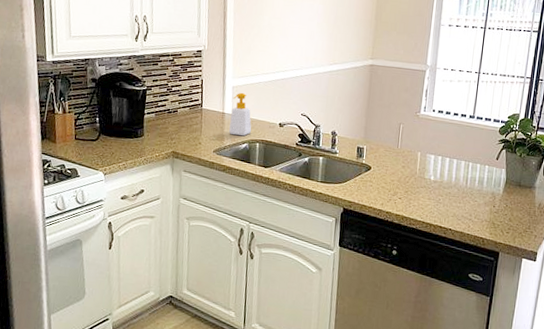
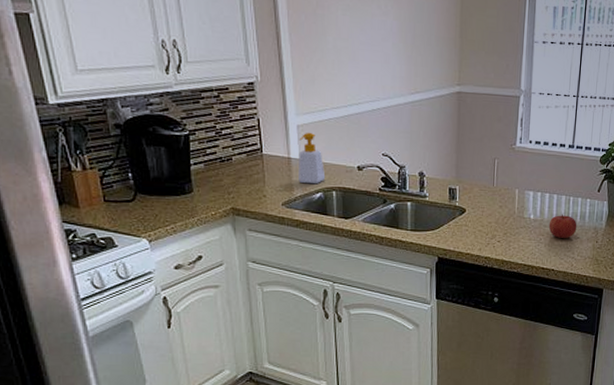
fruit: none [447,178,475,201] -> present [548,214,577,238]

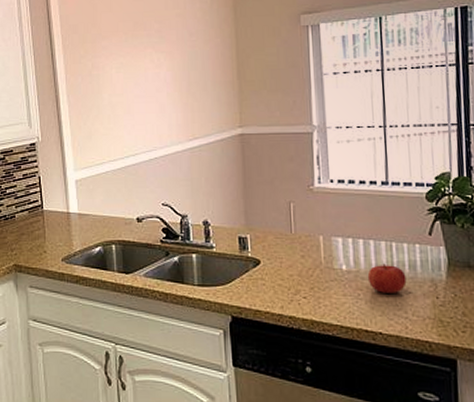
soap bottle: present [298,132,326,184] -> none [77,186,105,238]

